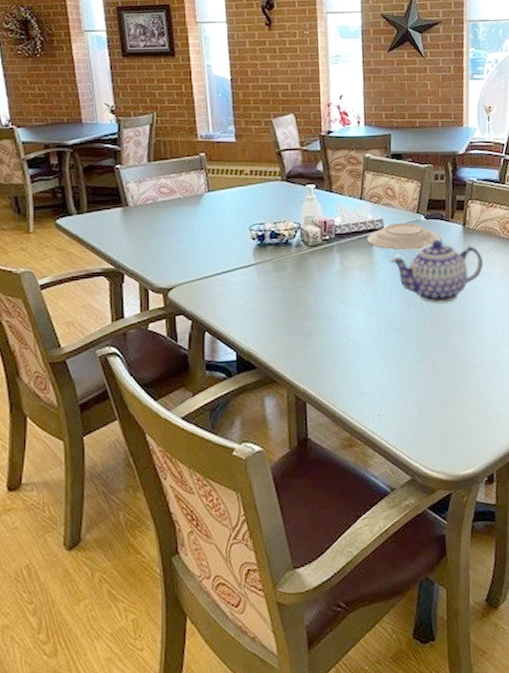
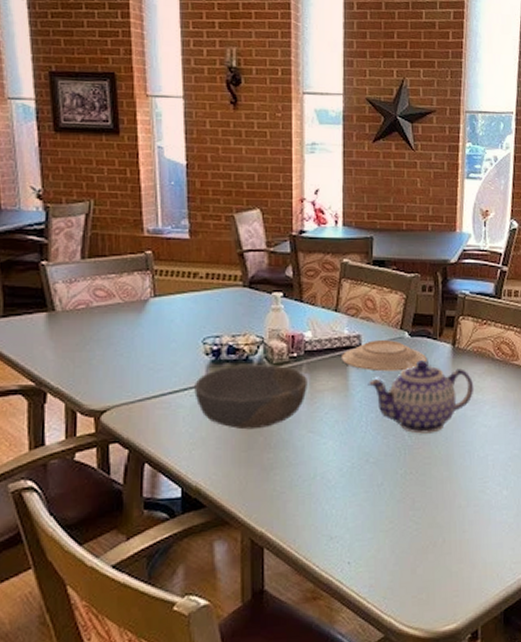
bowl: none [244,247,339,302] -> present [194,365,307,430]

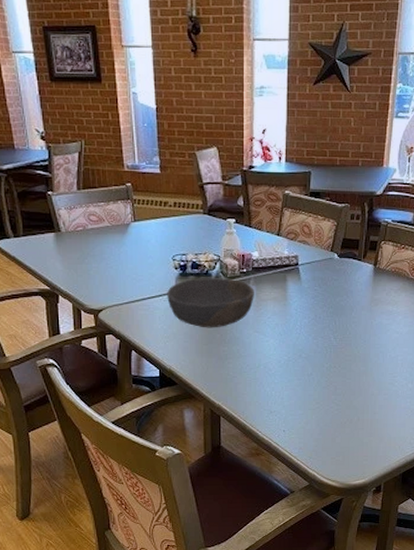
plate: present [340,340,427,372] -> none [281,260,352,286]
teapot: present [368,360,474,434] -> none [303,278,390,337]

